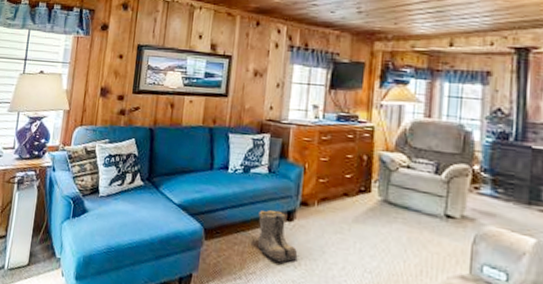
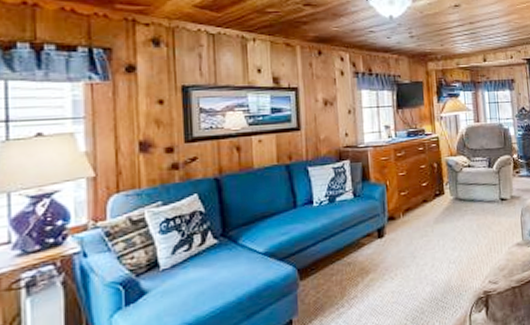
boots: present [257,210,300,262] -> none [350,232,395,279]

